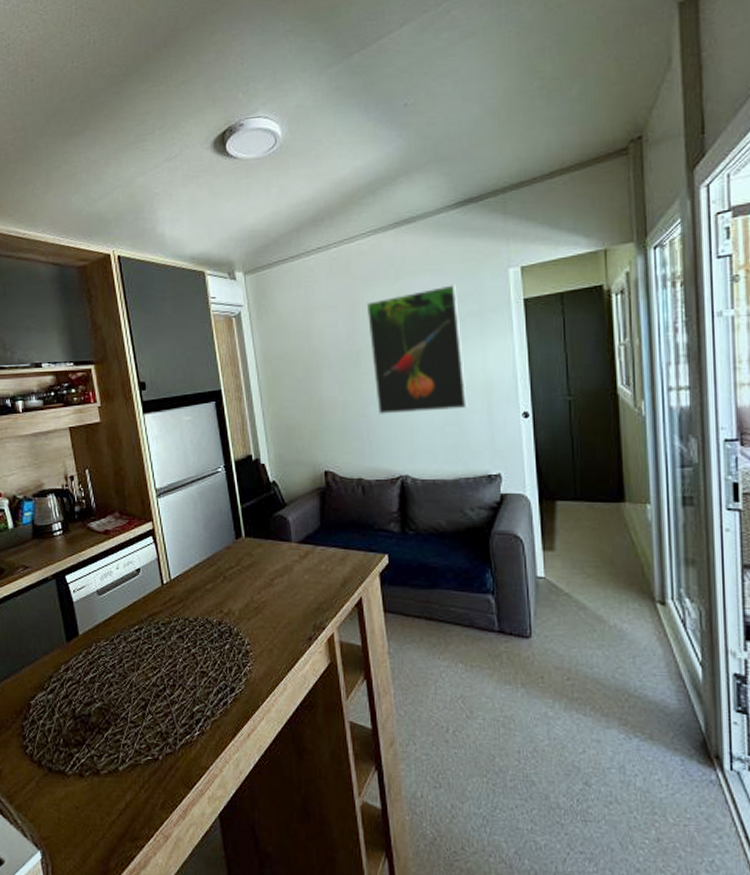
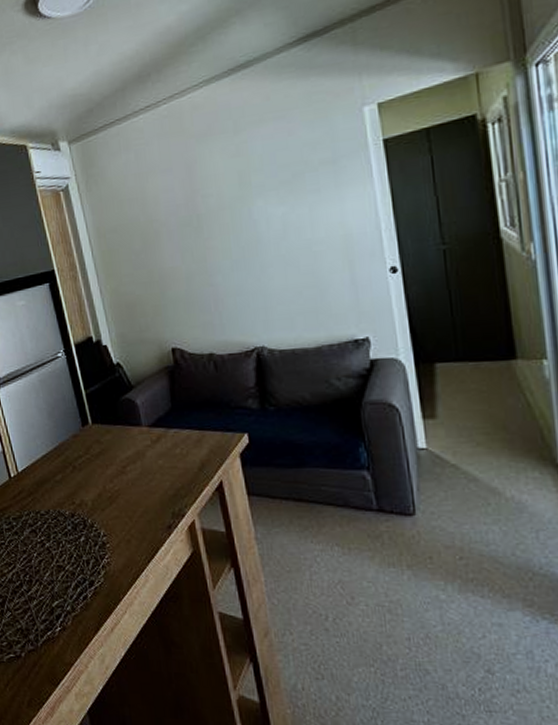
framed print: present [366,285,468,415] -> none [204,131,326,283]

